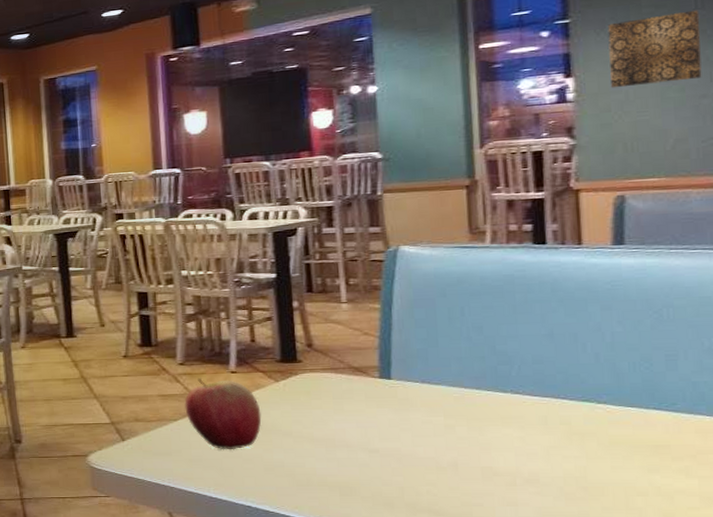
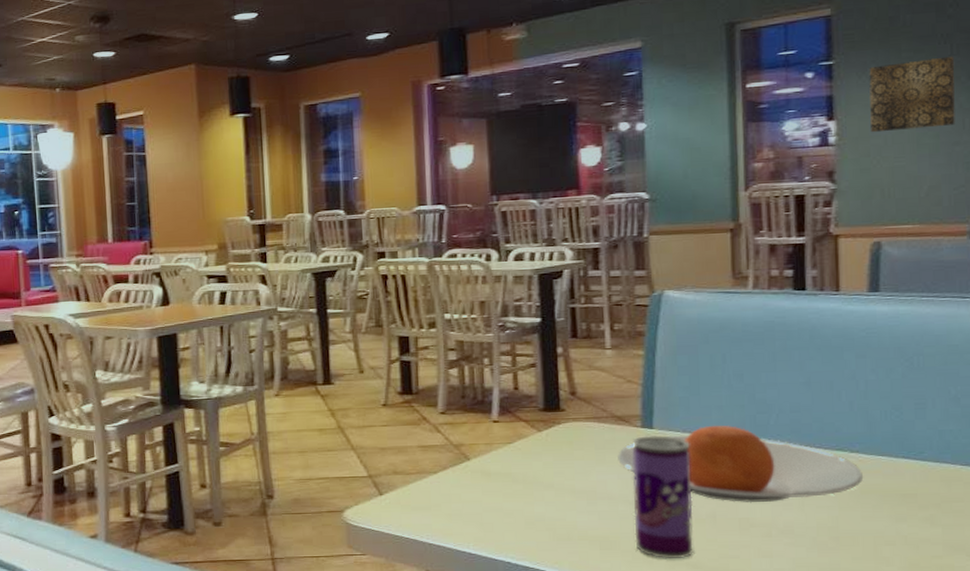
apple: present [184,378,262,450] -> none [445,428,523,504]
plate: none [354,376,613,453] -> present [616,425,864,503]
beverage can: none [370,386,435,506] -> present [632,435,693,560]

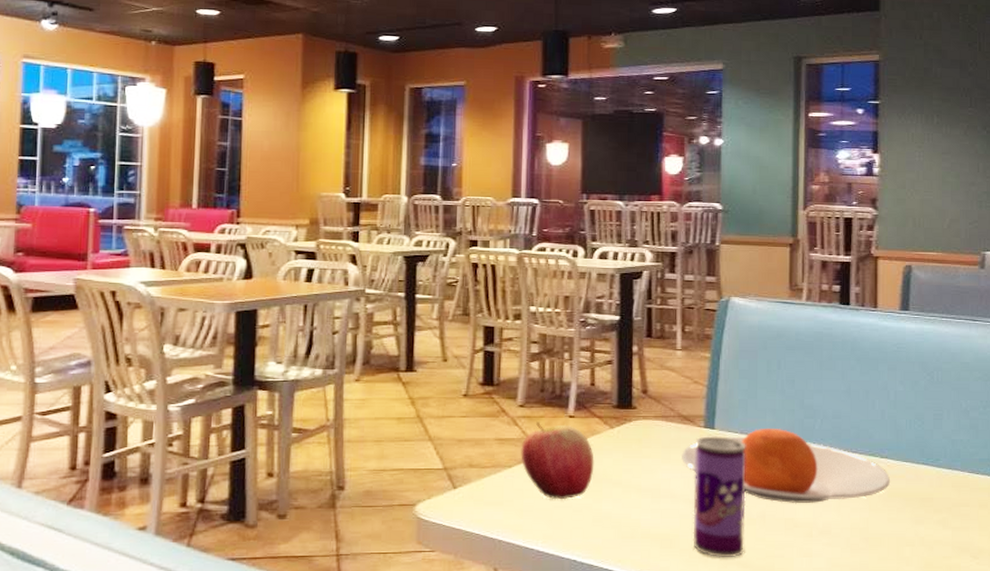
apple: none [445,428,523,504] -> present [521,422,594,500]
wall art: present [869,56,955,133] -> none [907,107,973,168]

